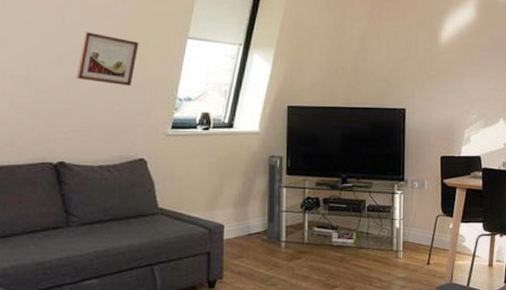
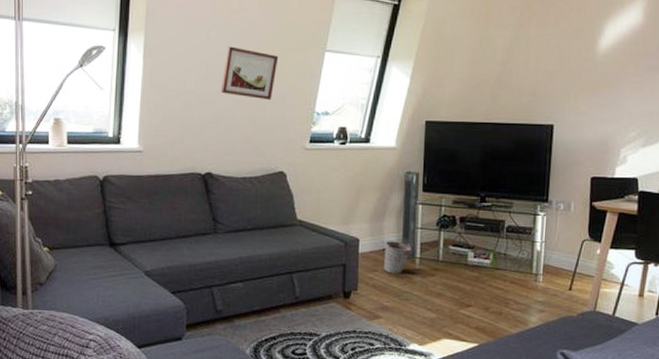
bucket: none [248,225,278,259] -> present [383,241,413,274]

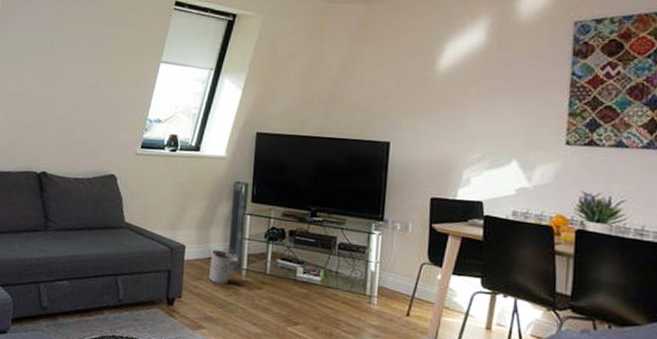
wall art: present [221,46,279,101] -> none [60,55,116,107]

